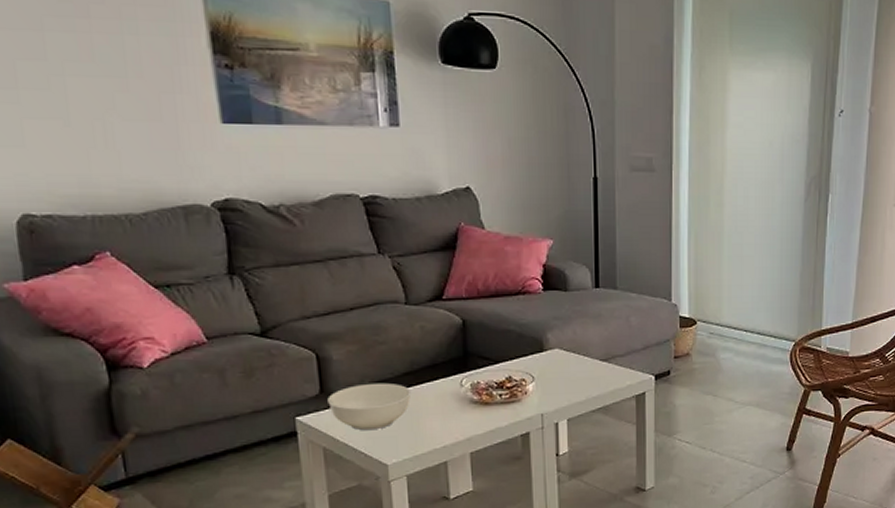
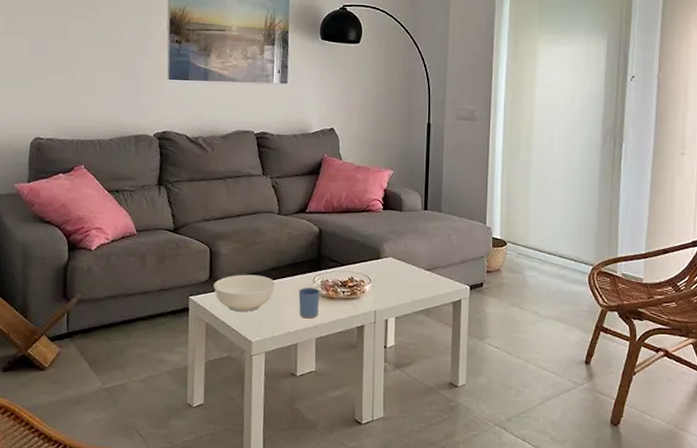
mug: none [442,393,471,431] -> present [298,288,320,319]

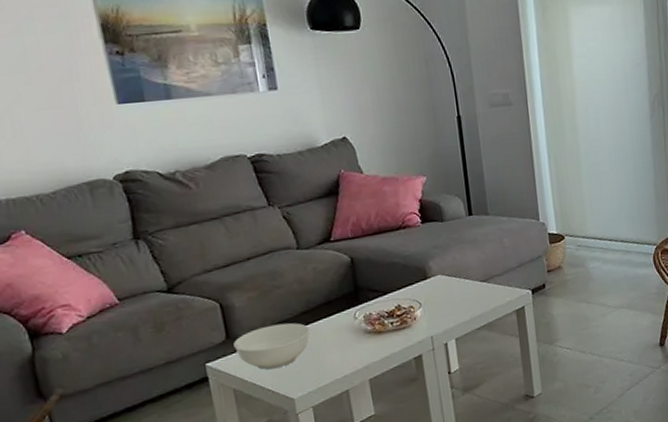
mug: present [298,288,320,319] -> none [339,325,367,361]

